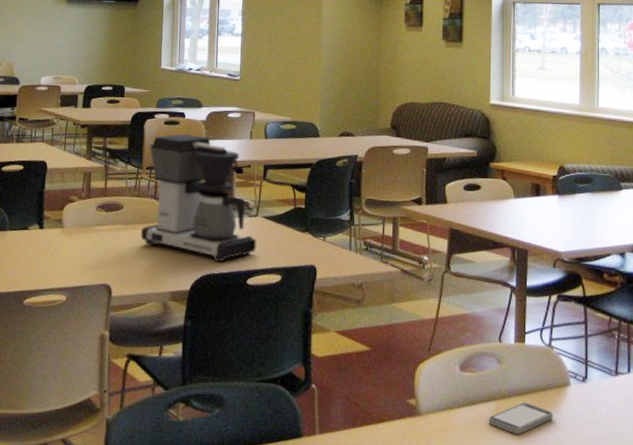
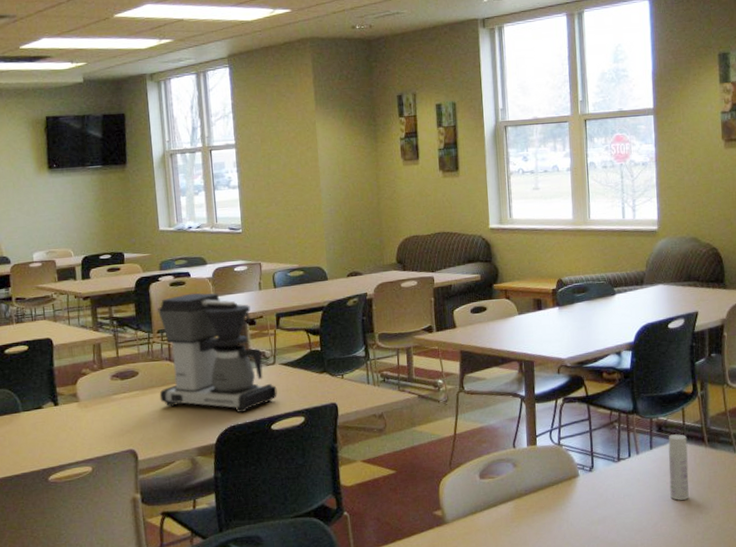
smartphone: present [488,402,553,435] -> none [508,497,565,527]

